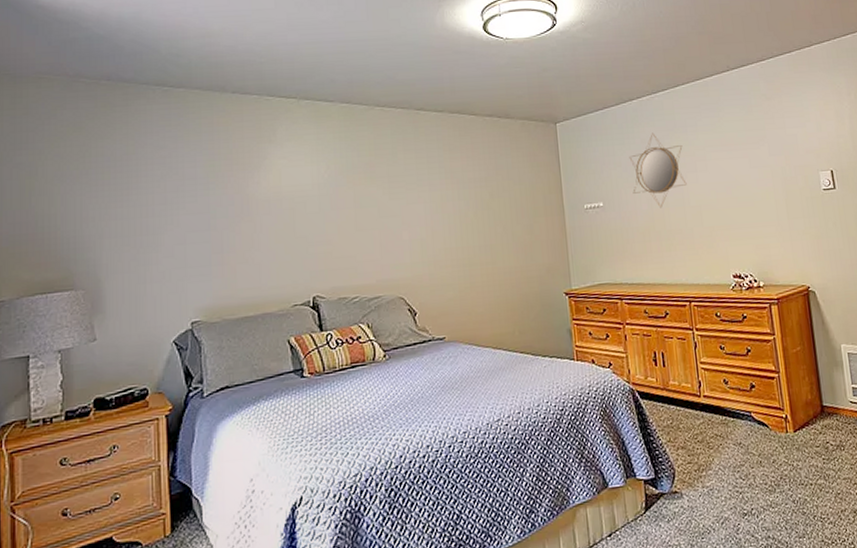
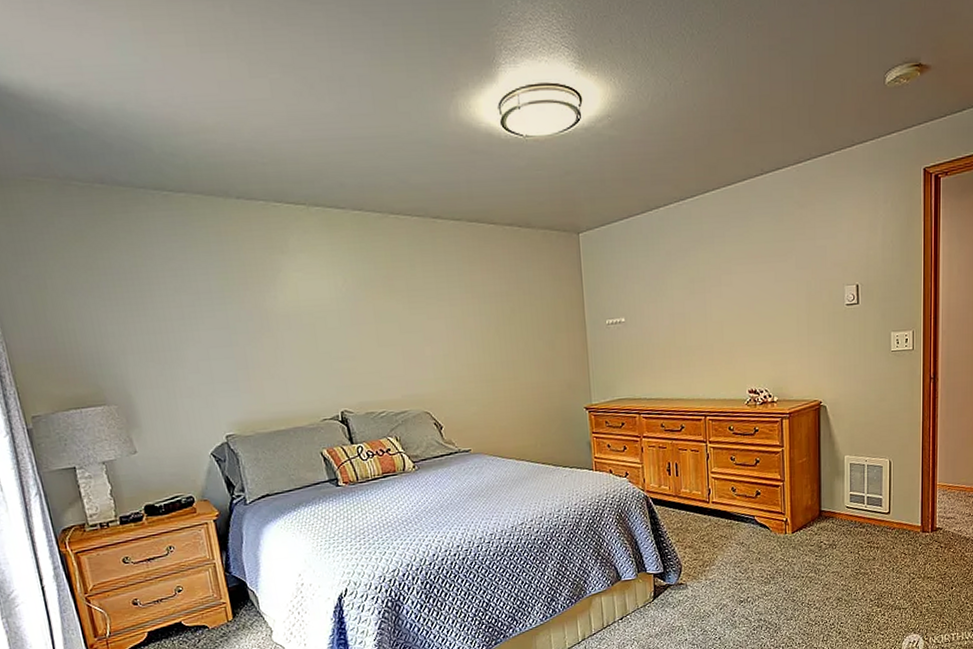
home mirror: present [629,132,687,208] -> none [653,244,710,324]

